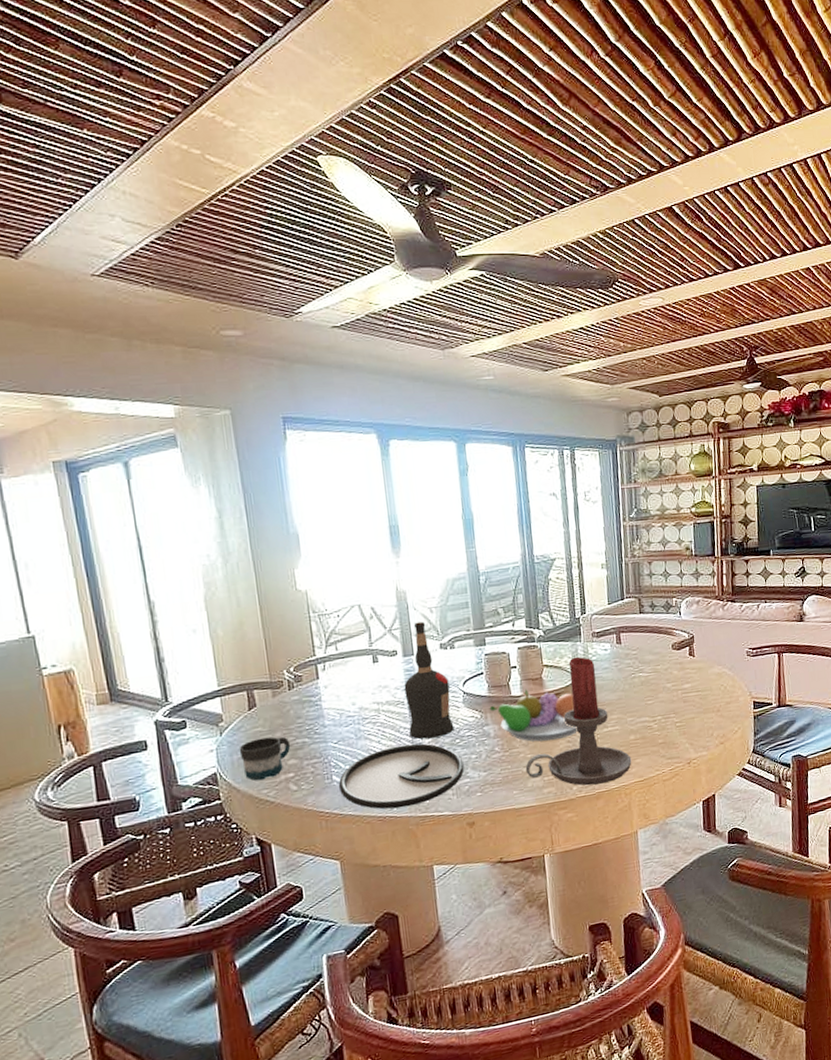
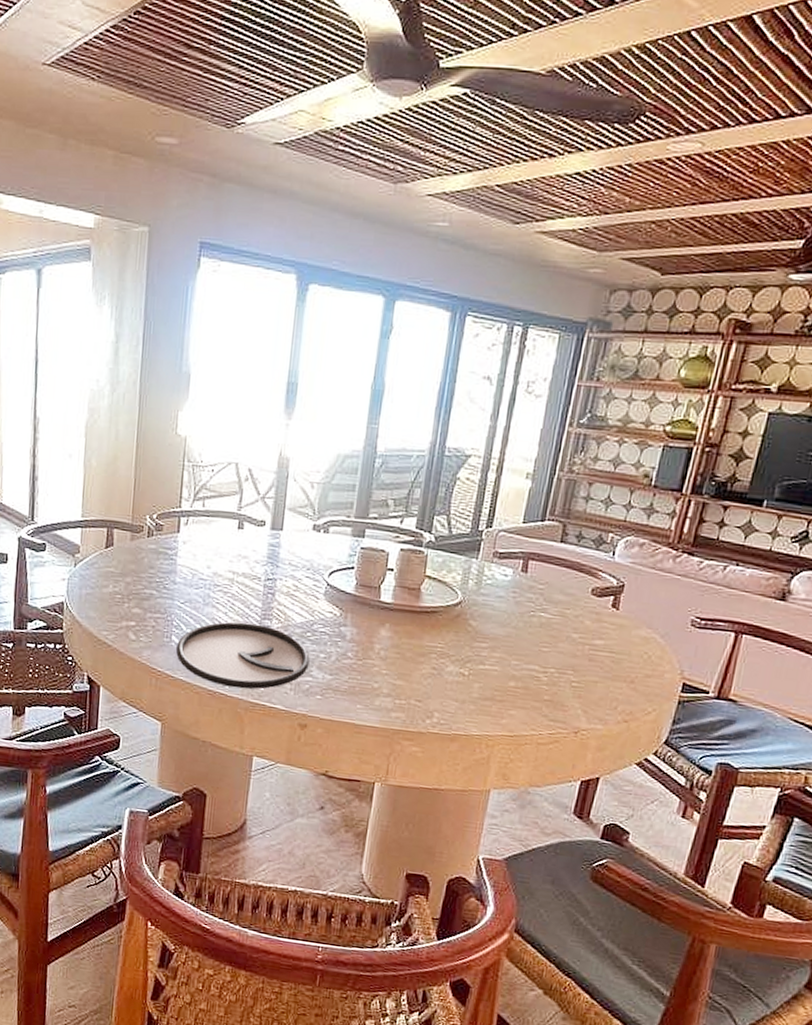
mug: present [239,736,291,781] -> none [88,578,138,621]
liquor bottle: present [404,621,454,740] -> none [259,495,314,625]
fruit bowl: present [489,688,577,742] -> none [351,596,453,663]
candle holder: present [525,656,632,786] -> none [376,574,505,727]

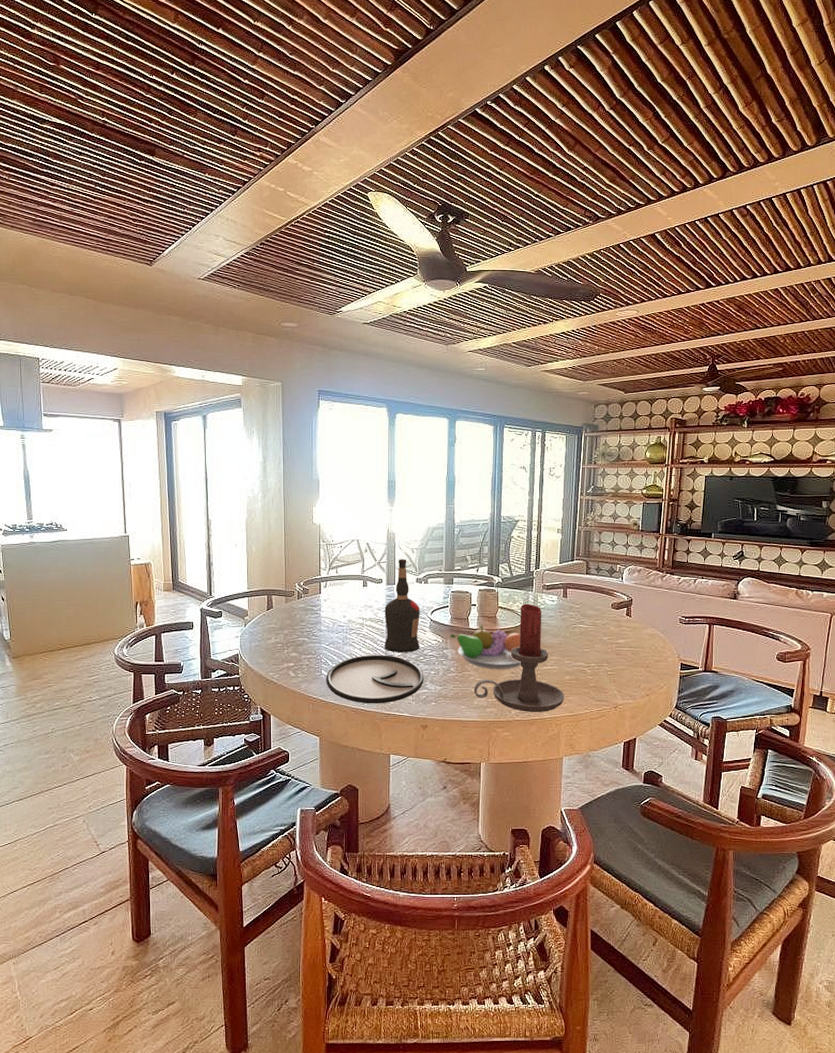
liquor bottle: none [259,495,314,625] -> present [384,559,420,652]
fruit bowl: none [351,596,453,663] -> present [450,624,521,670]
candle holder: none [376,574,505,727] -> present [473,603,565,712]

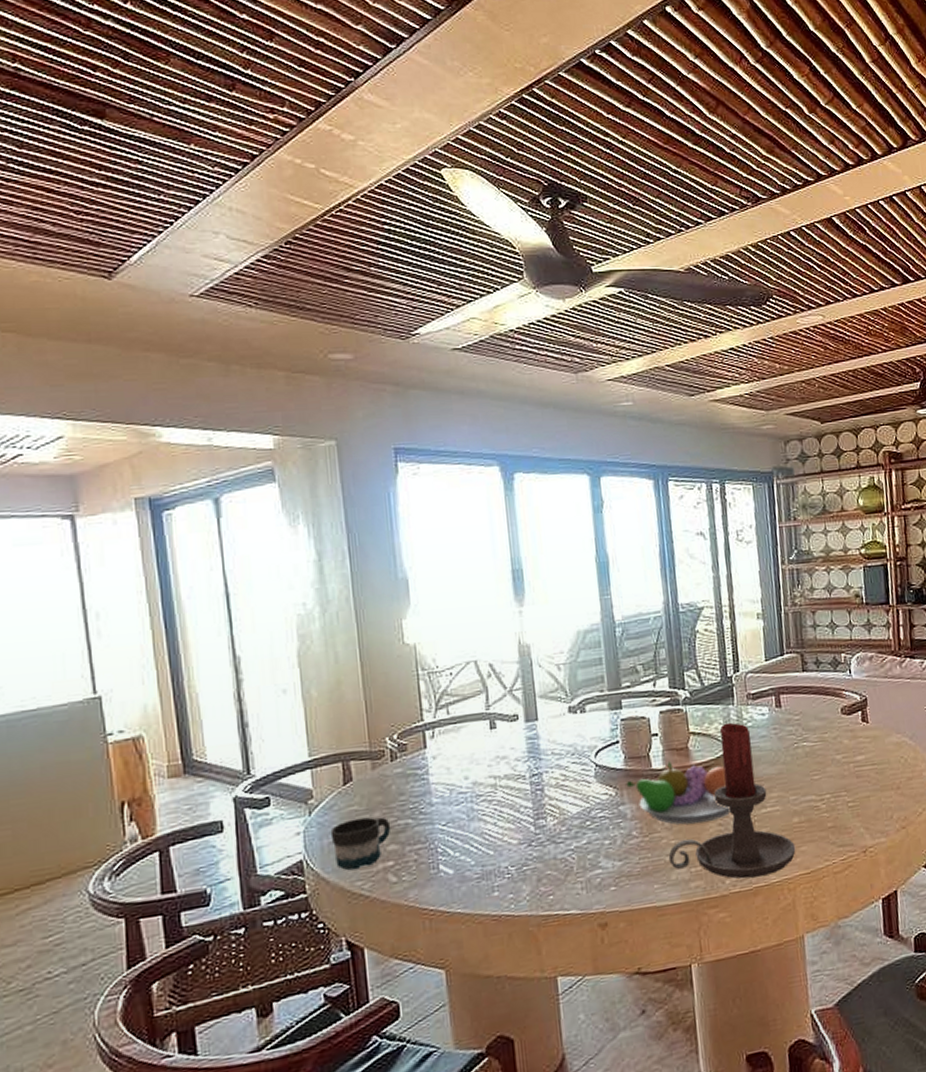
mug: none [256,633,294,665] -> present [330,816,391,871]
plate: present [326,655,424,704] -> none [446,826,596,907]
liquor bottle: present [384,559,420,652] -> none [525,680,584,821]

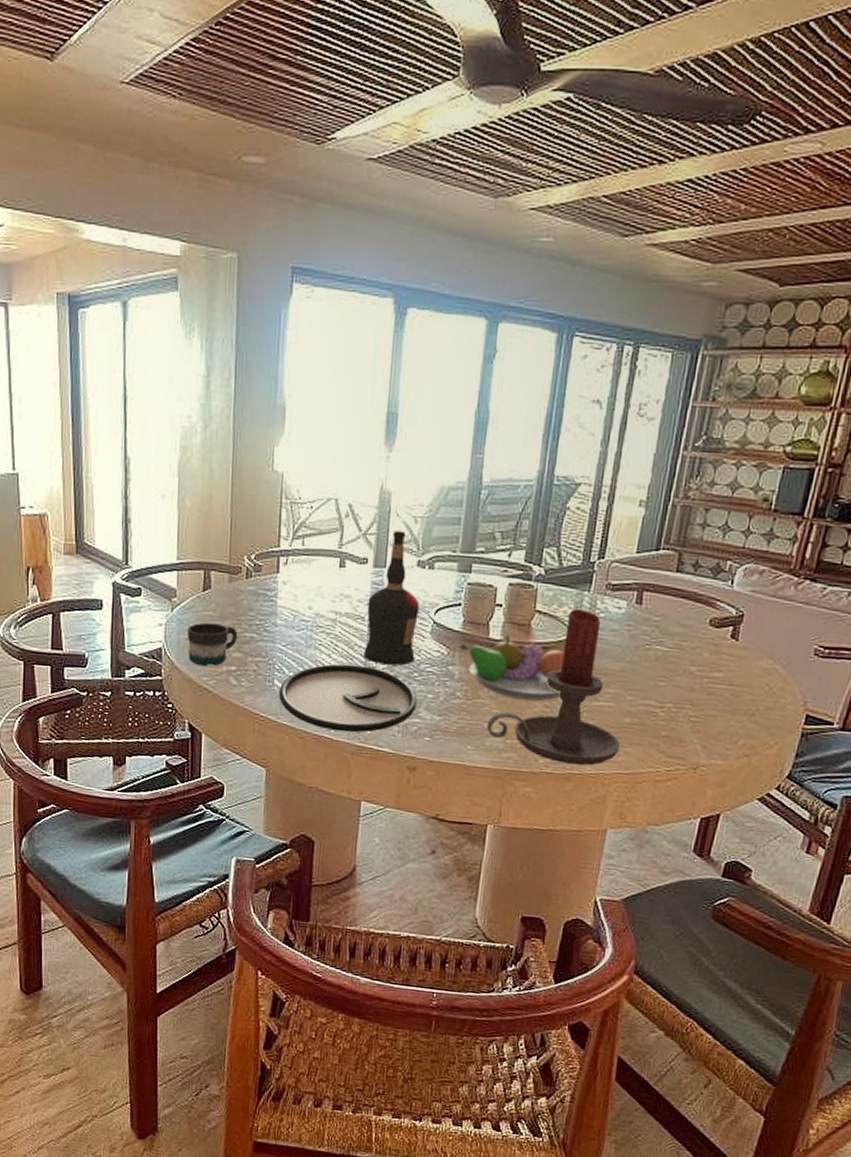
plate: none [446,826,596,907] -> present [279,663,417,733]
liquor bottle: none [525,680,584,821] -> present [364,530,419,666]

